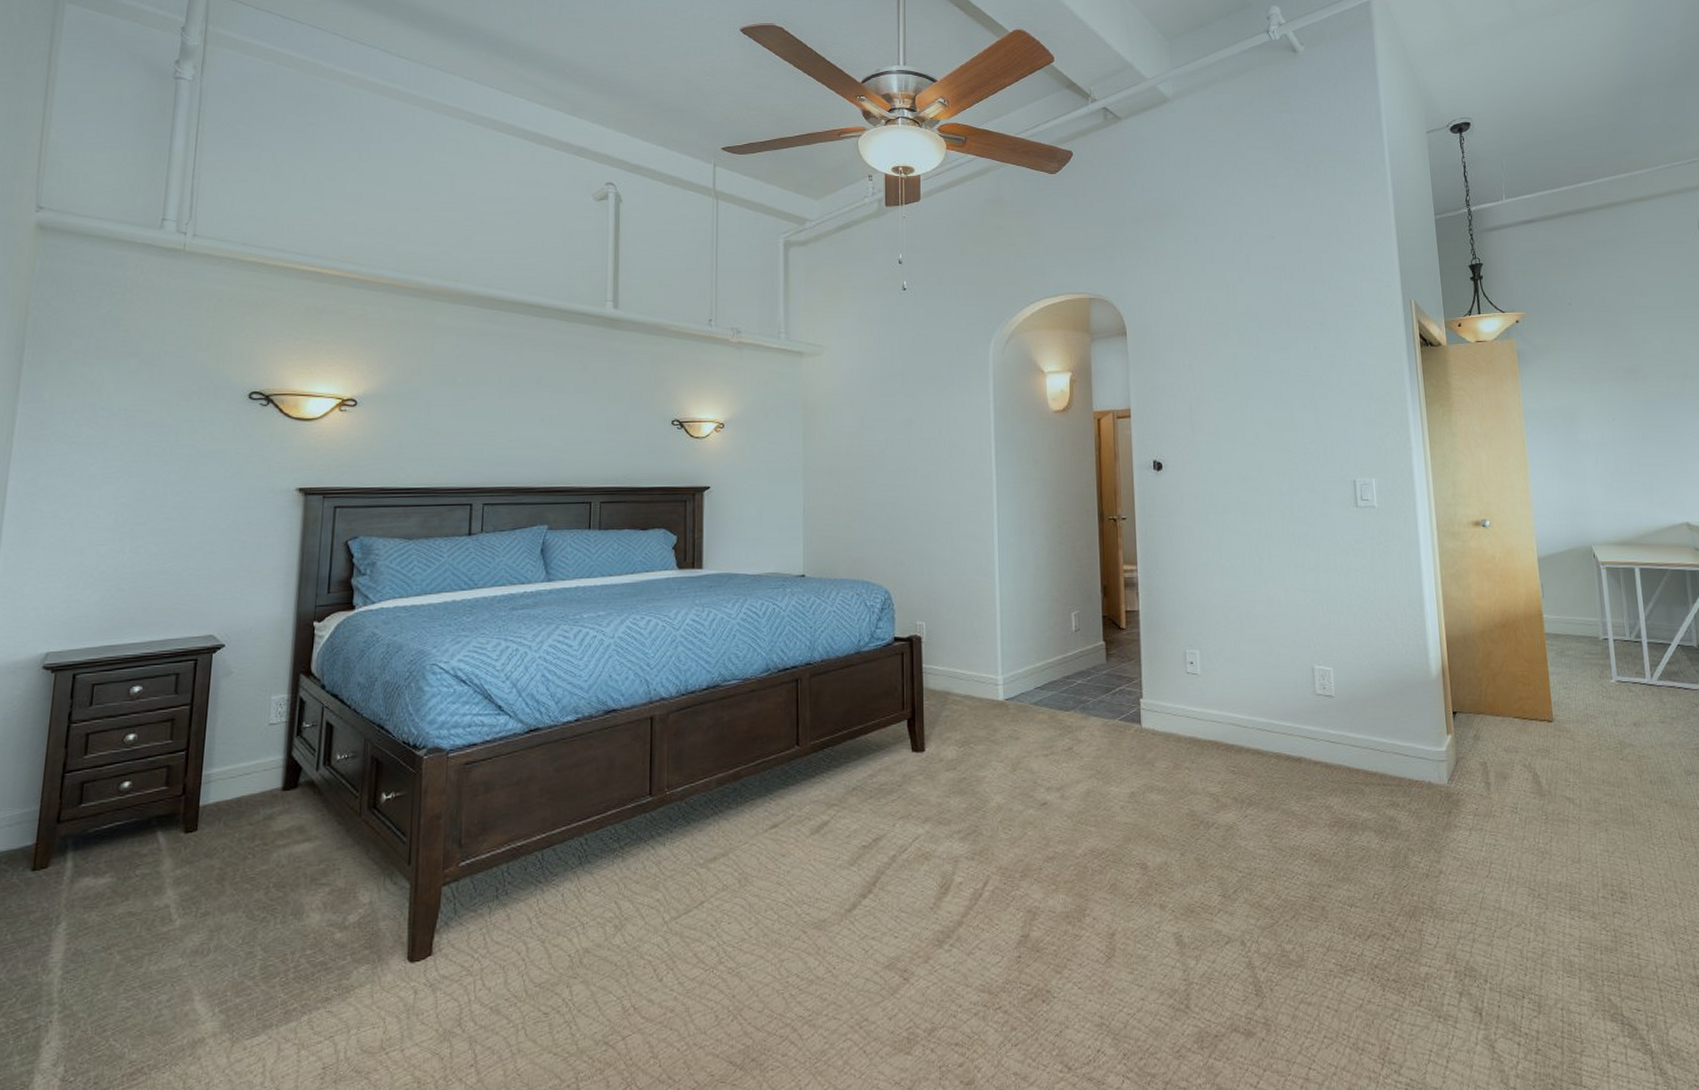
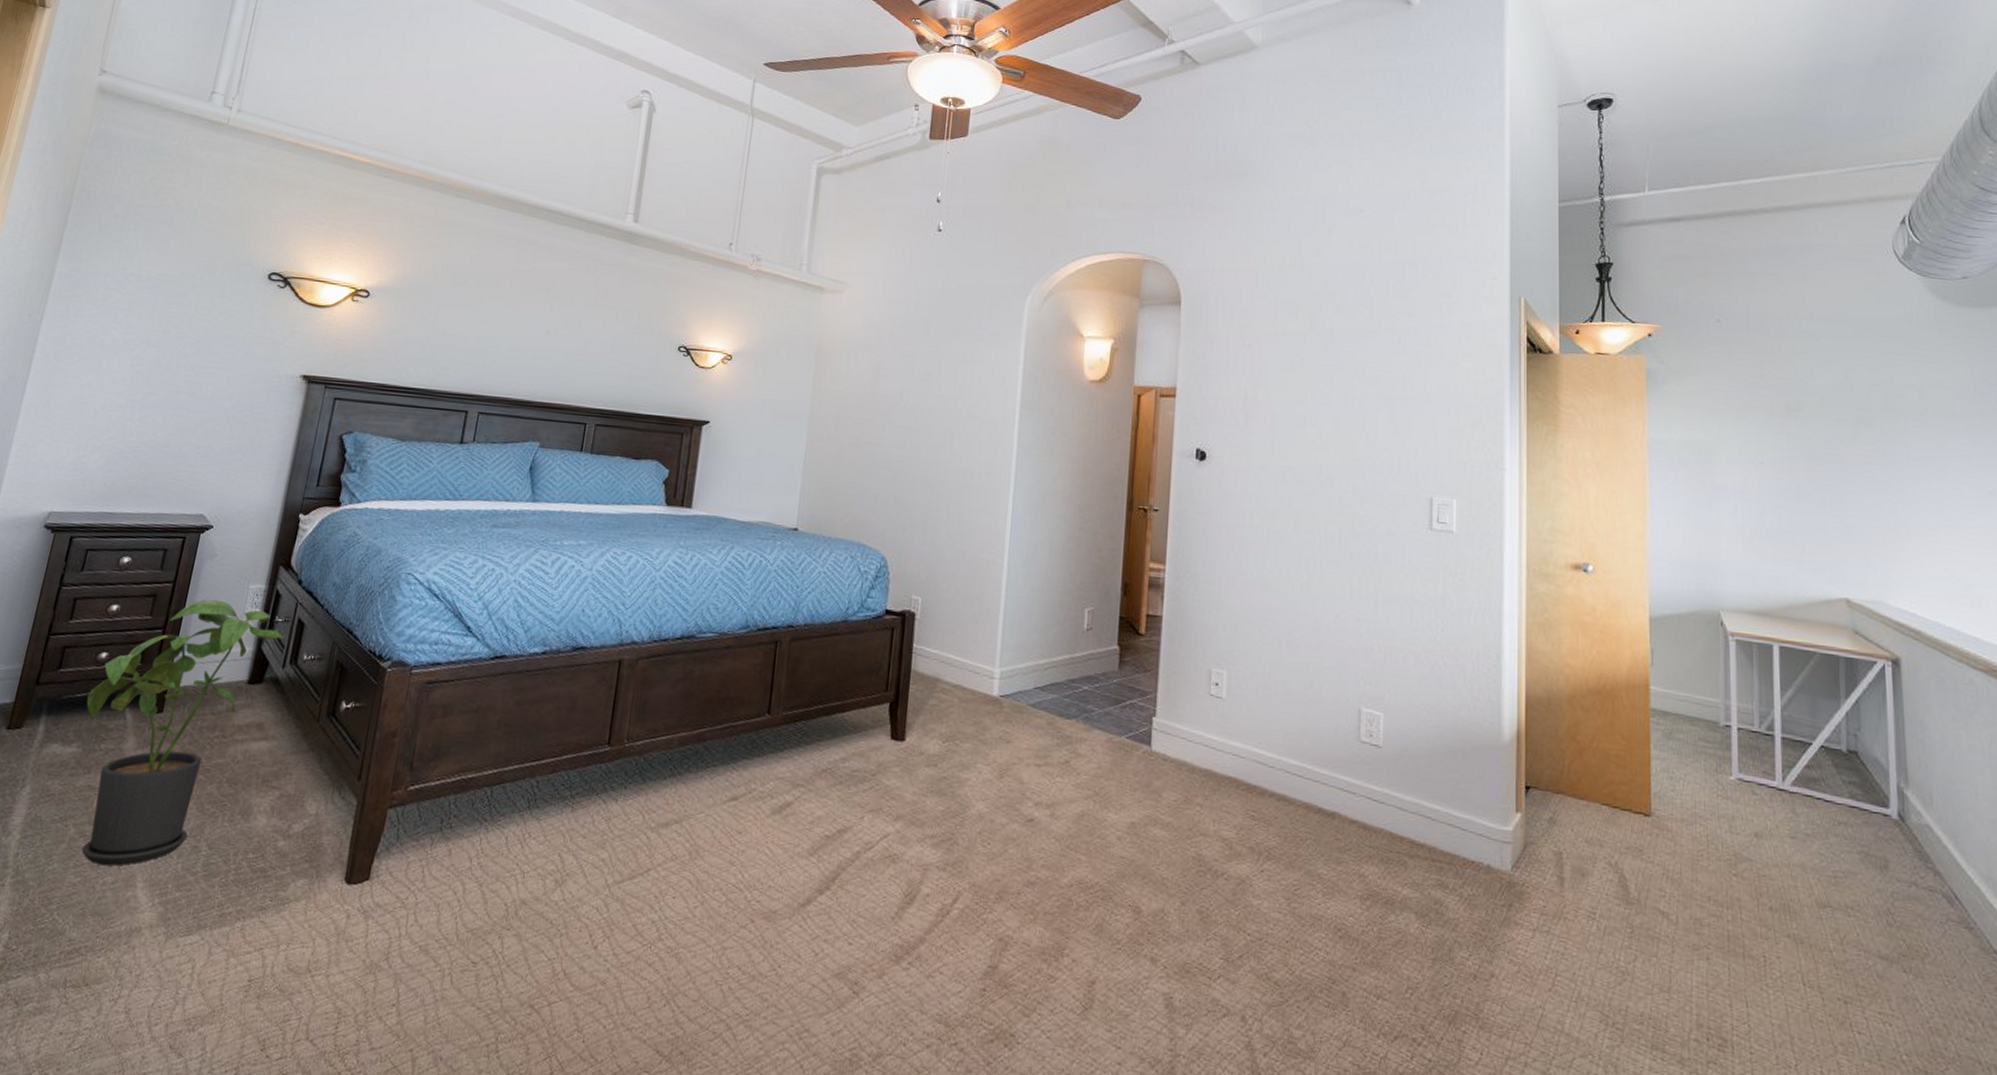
house plant: none [114,714,314,985] -> present [81,599,284,866]

